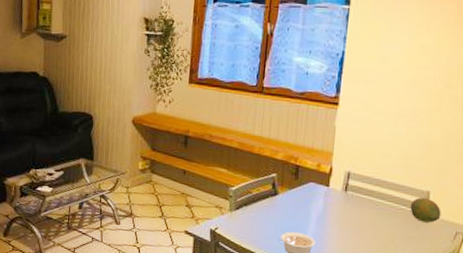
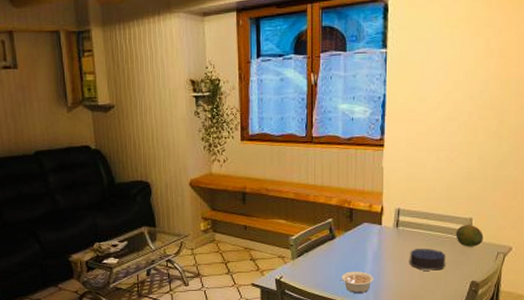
candle: none [357,217,398,243] -> present [410,249,446,271]

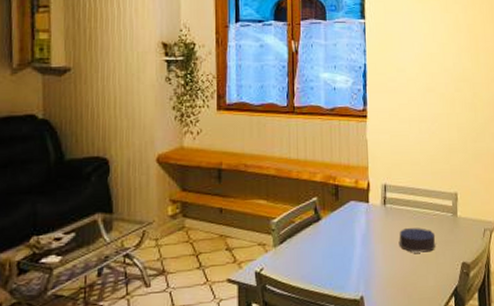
legume: present [340,271,374,294] -> none [328,257,363,285]
fruit: present [456,225,484,247] -> none [443,200,470,224]

